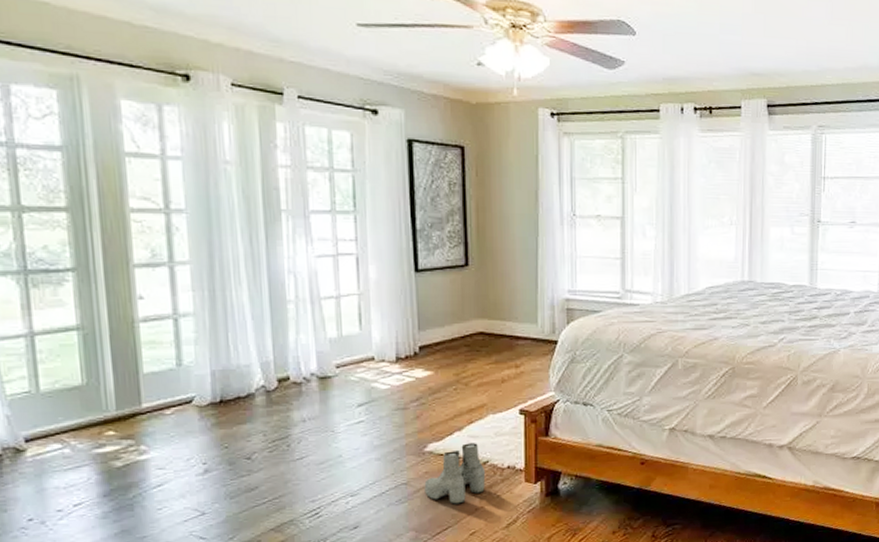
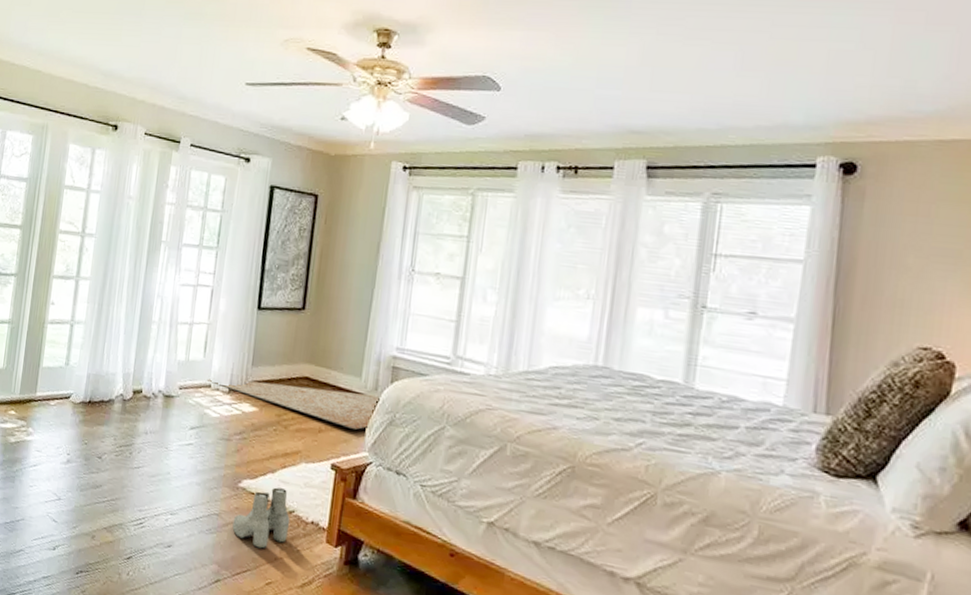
rug: none [368,338,557,373] -> present [206,378,379,430]

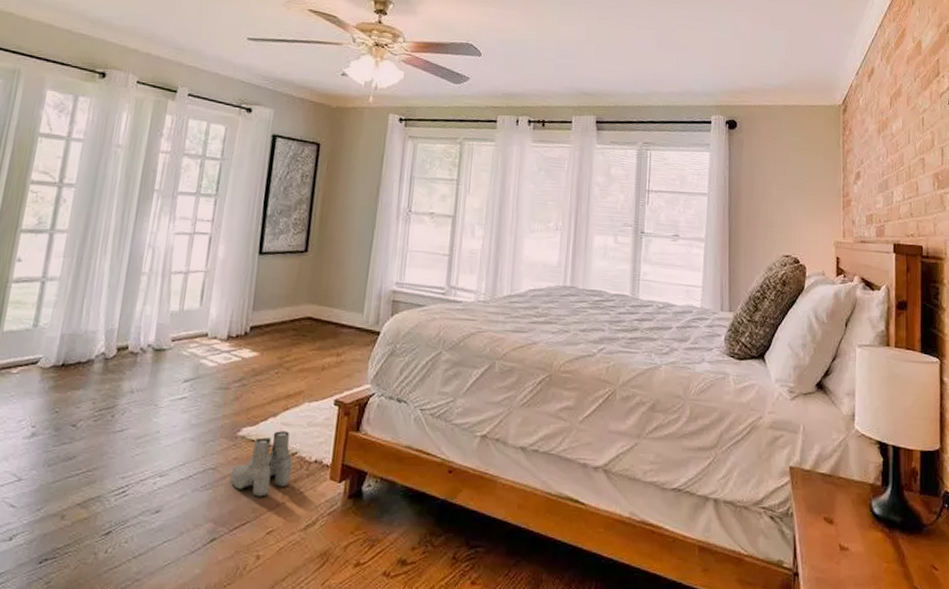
rug: present [206,378,379,430] -> none [203,326,380,363]

